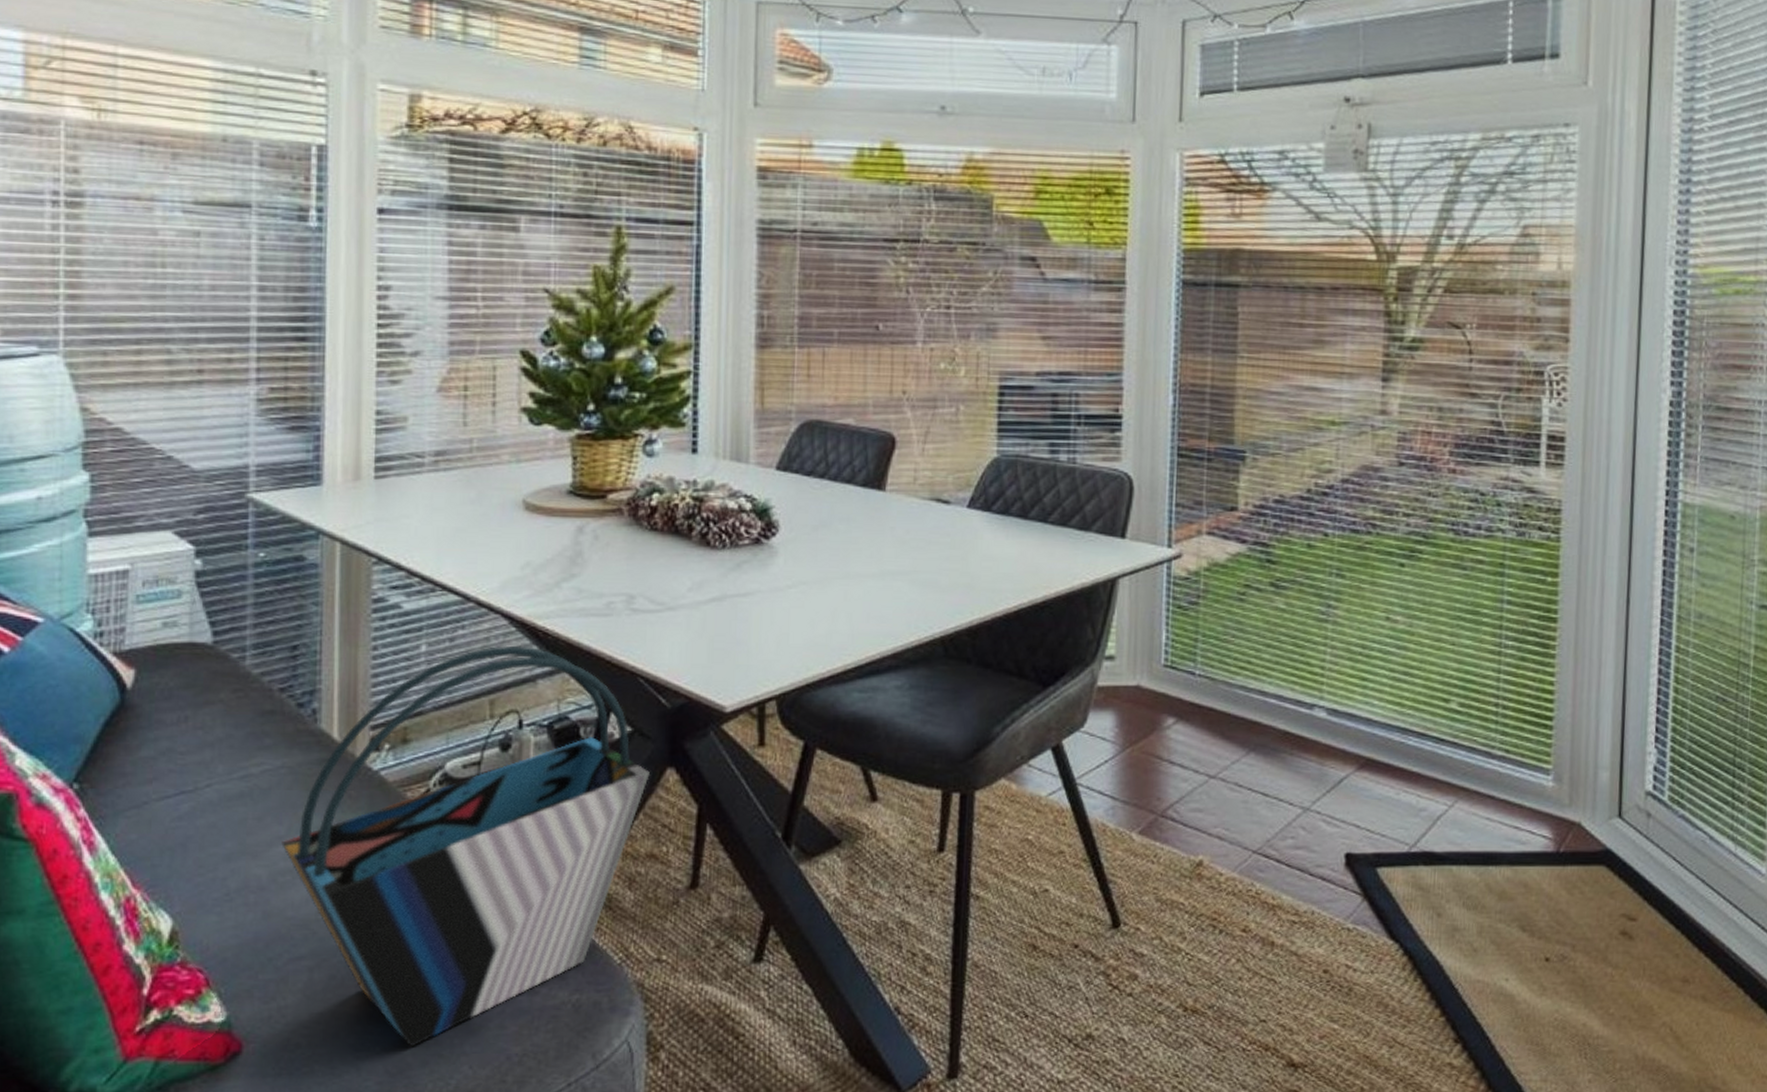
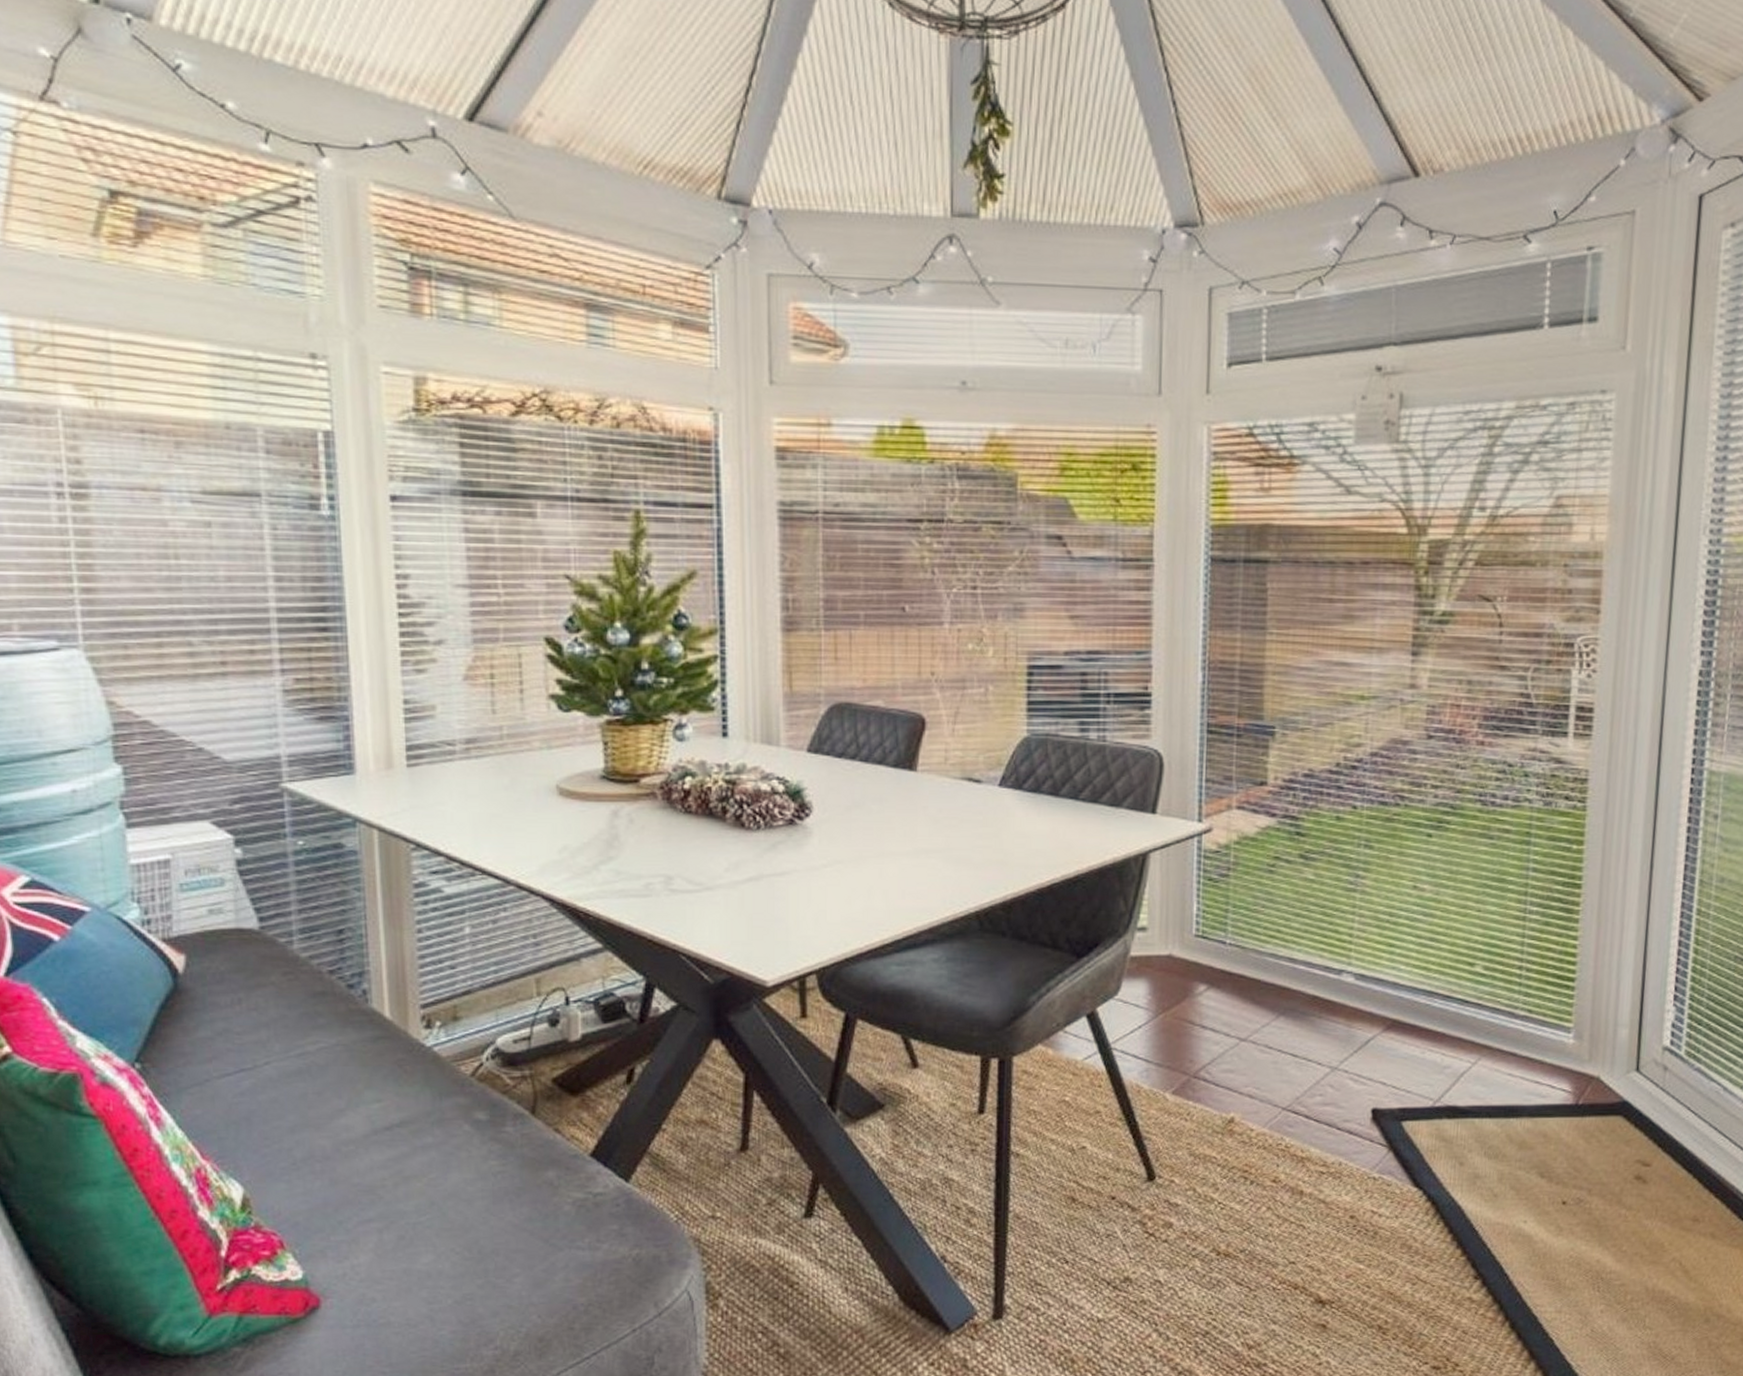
tote bag: present [281,645,650,1047] -> none [342,926,696,1300]

